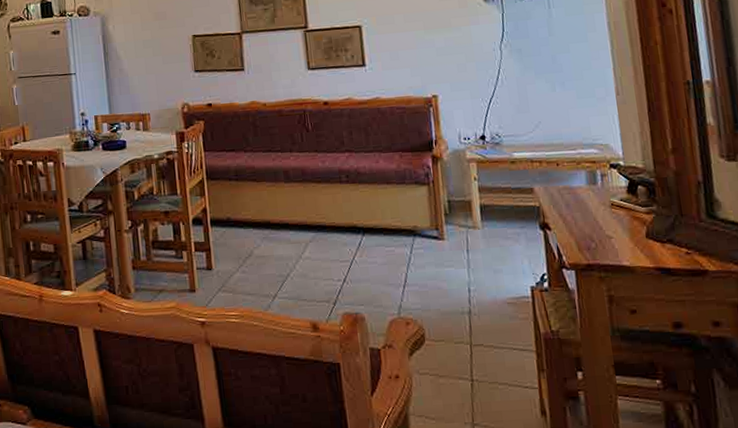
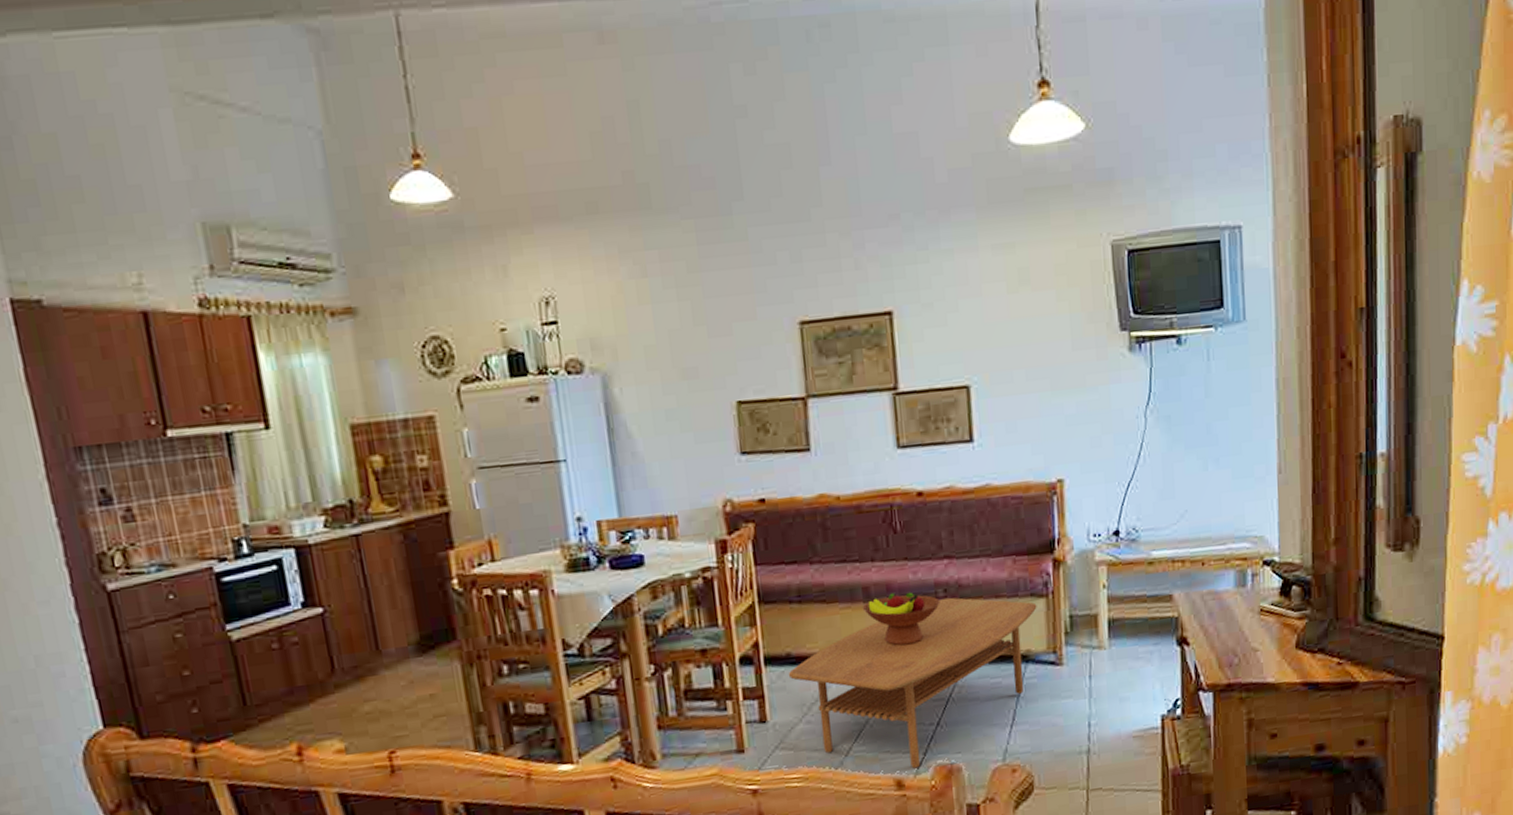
coffee table: none [228,182,421,315] -> present [788,597,1037,769]
fruit bowl: none [283,176,344,217] -> present [862,592,940,646]

